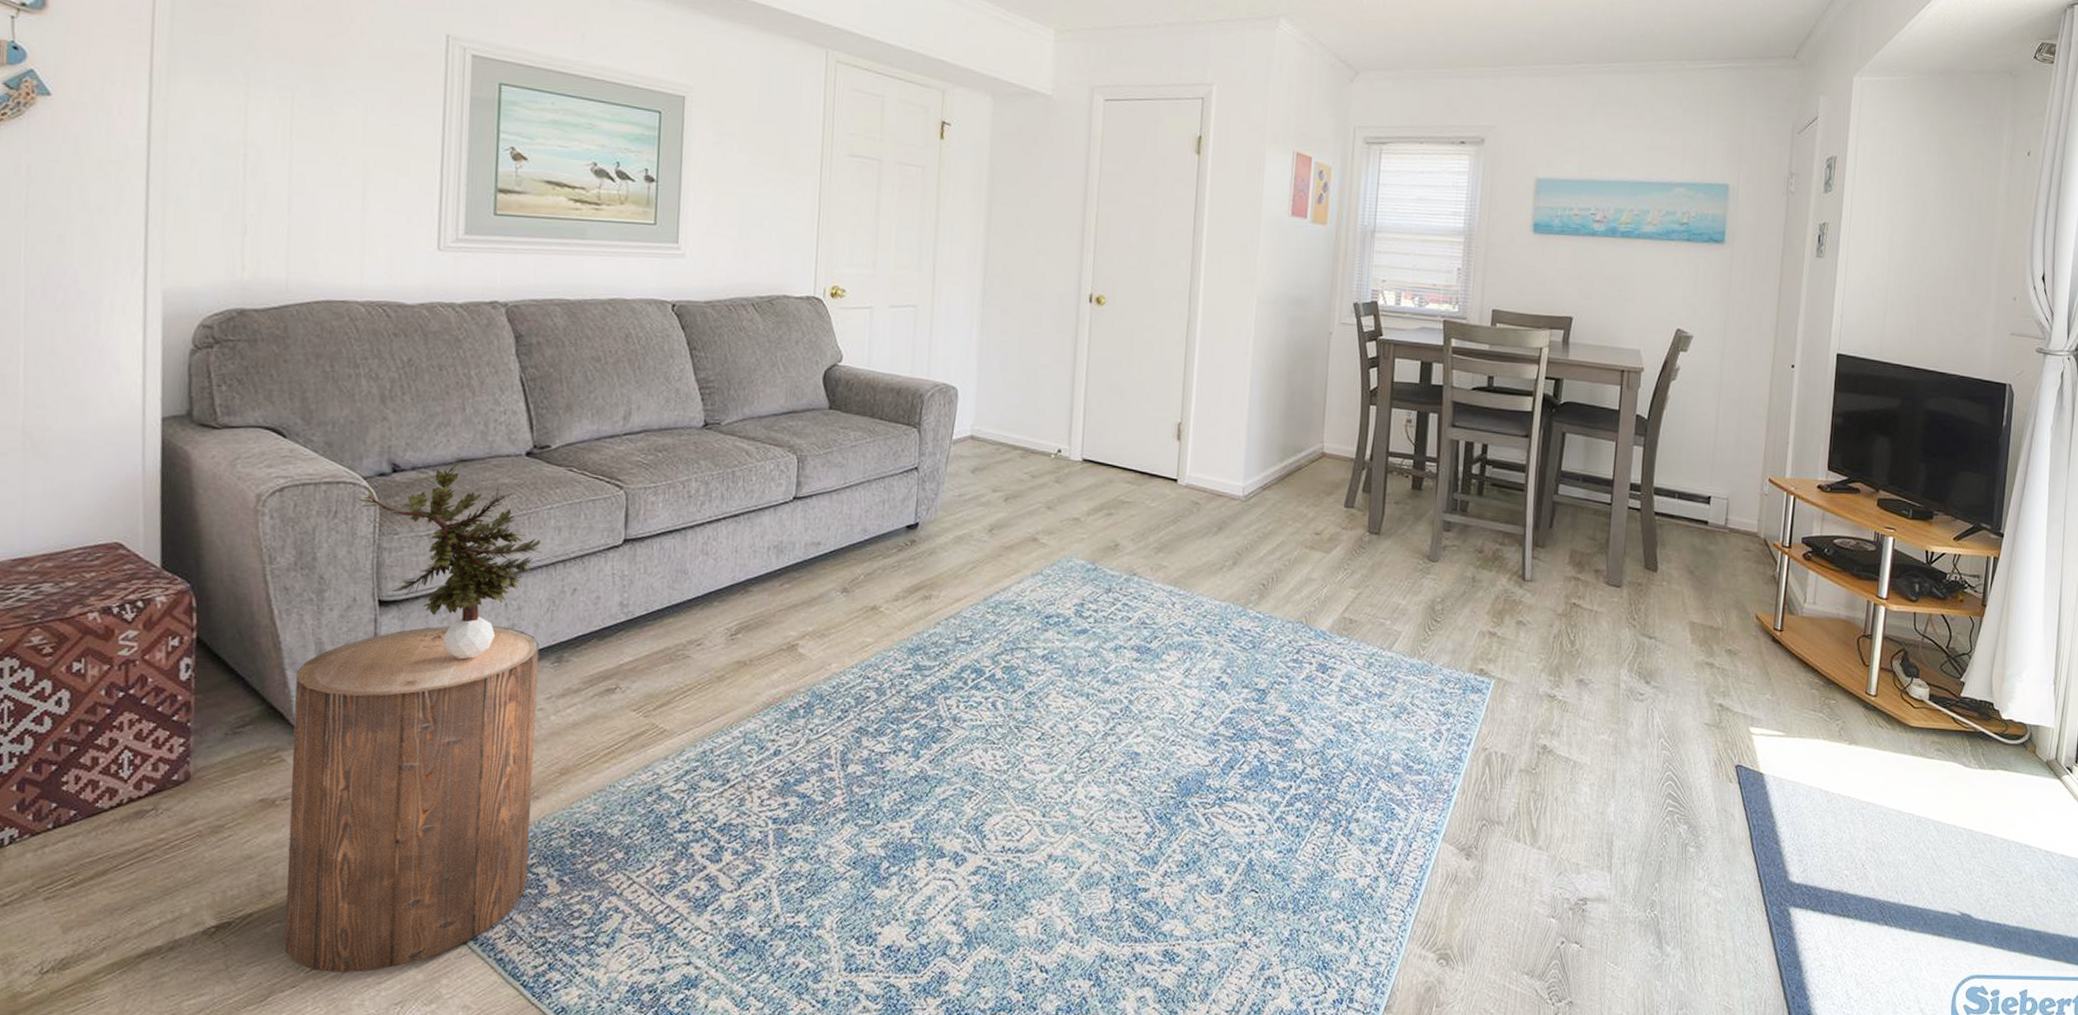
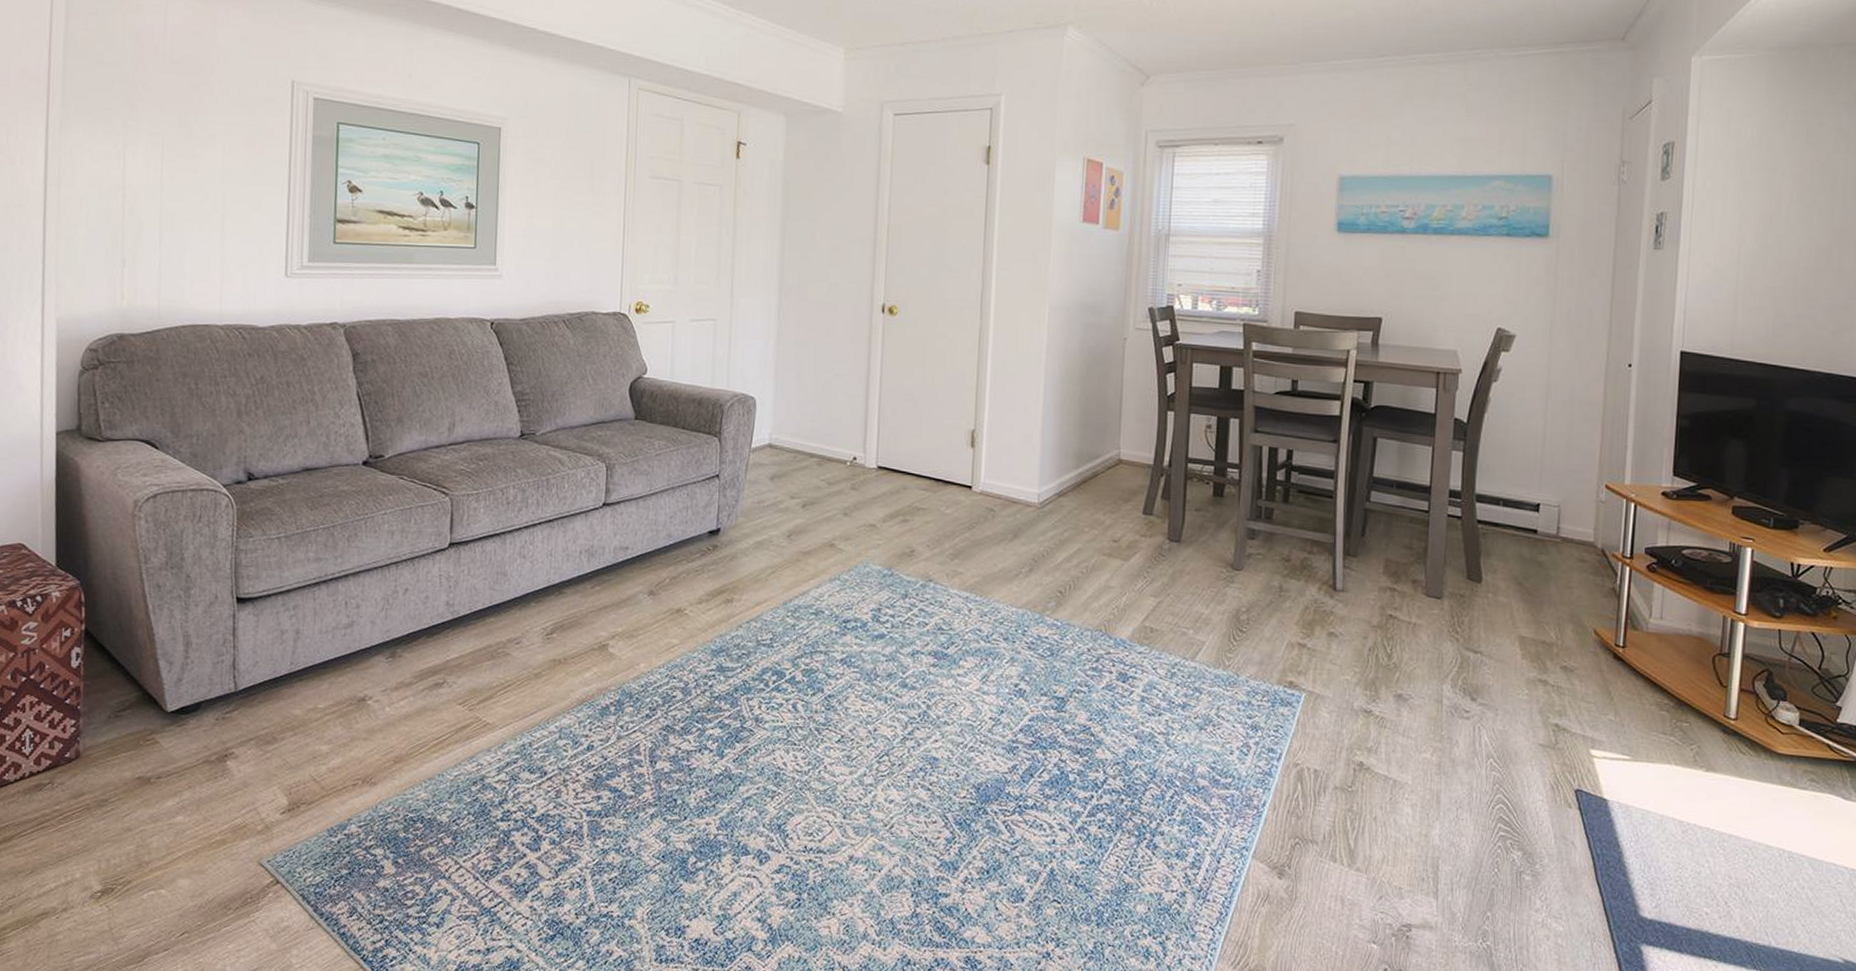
stool: present [284,626,540,974] -> none [158,622,376,940]
potted plant: present [359,462,543,660] -> none [219,470,378,653]

